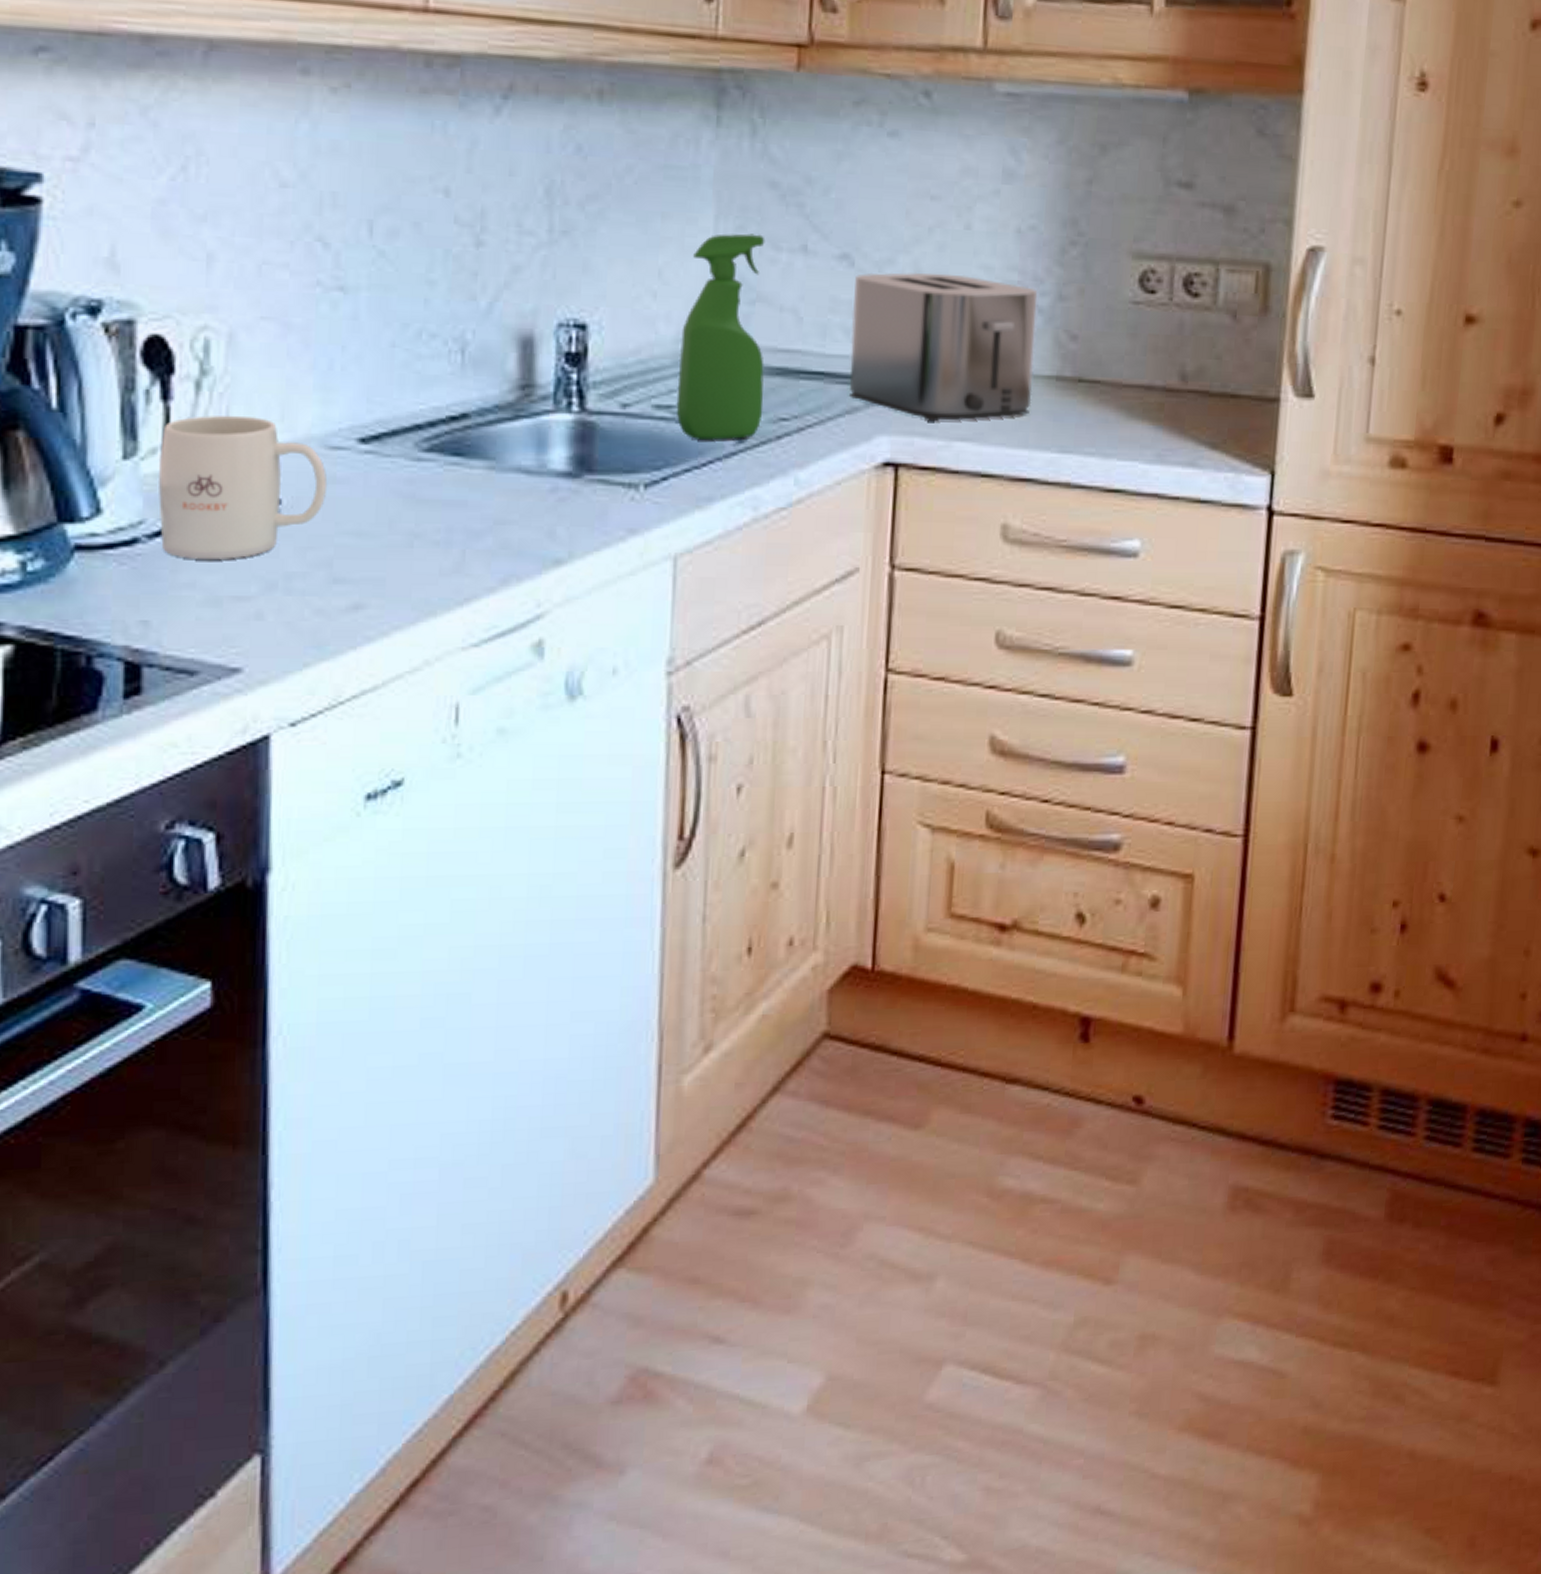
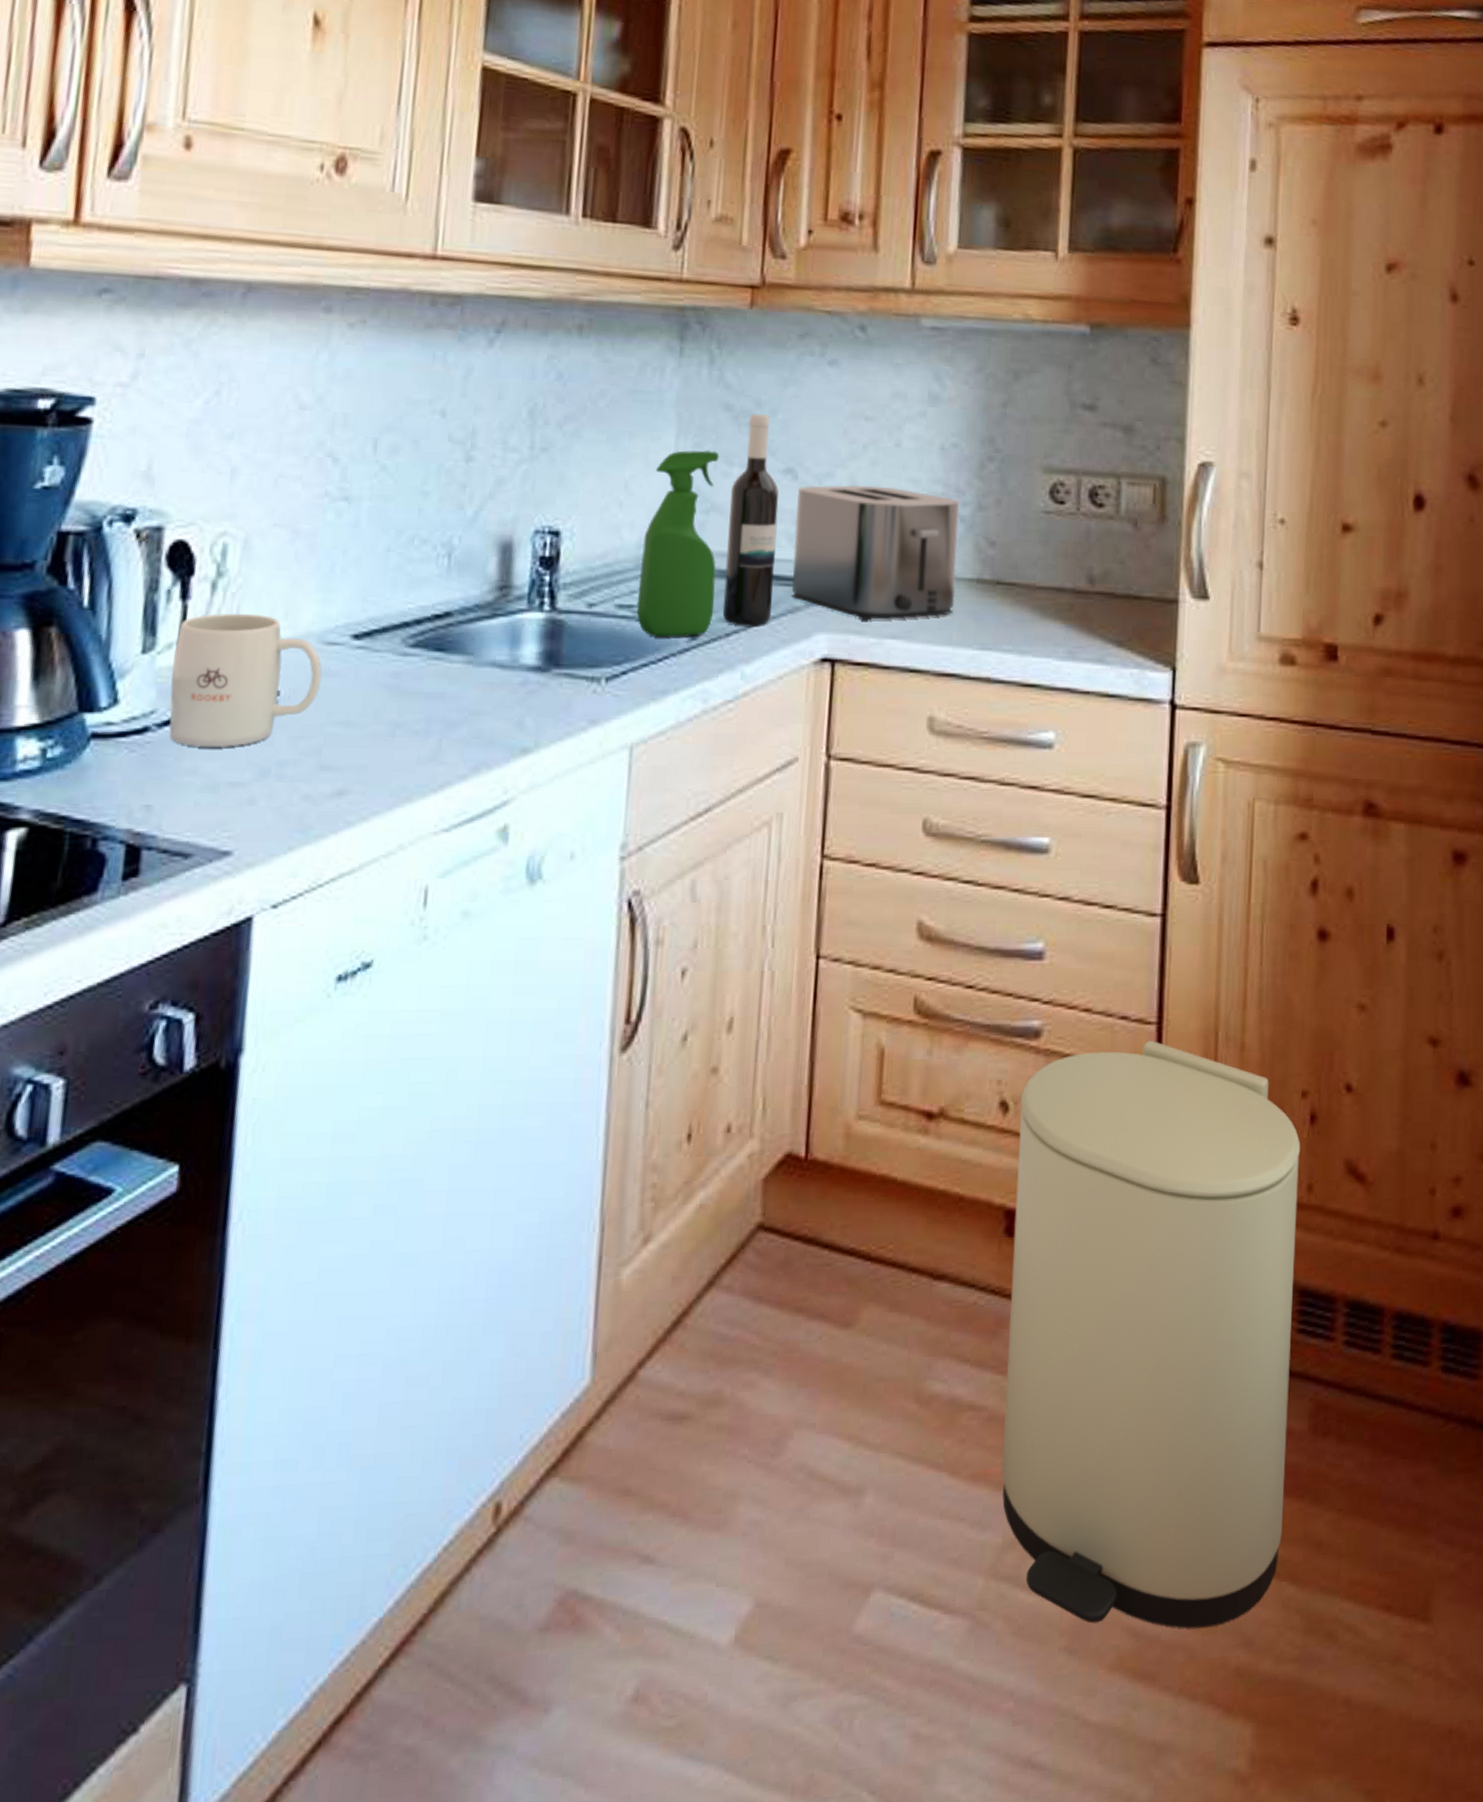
wine bottle: none [772,191,834,428] -> present [722,413,779,626]
pedal bin: none [1074,853,1390,1394] -> present [1001,1041,1301,1628]

